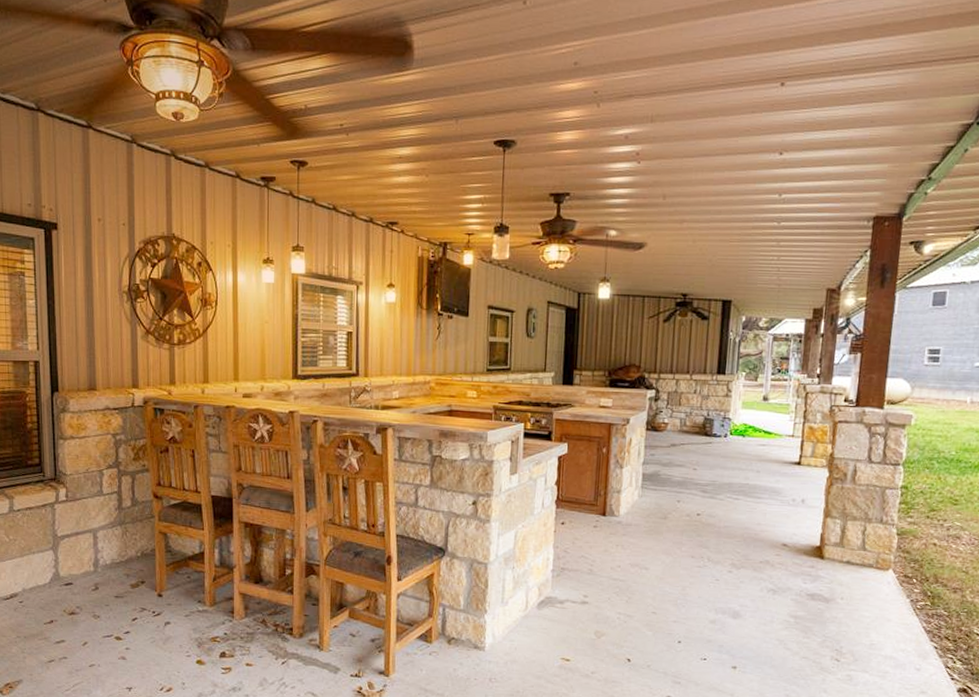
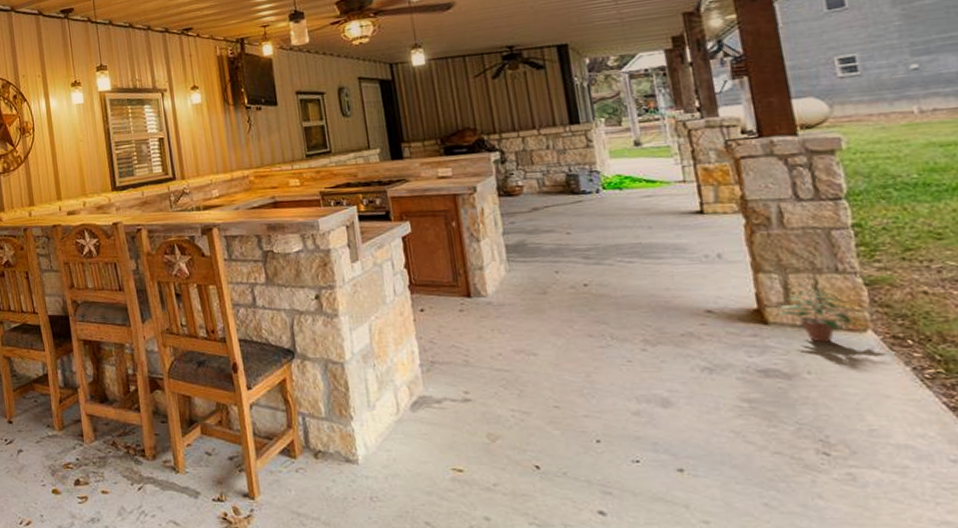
potted plant: none [830,527,888,577] -> present [775,282,864,343]

